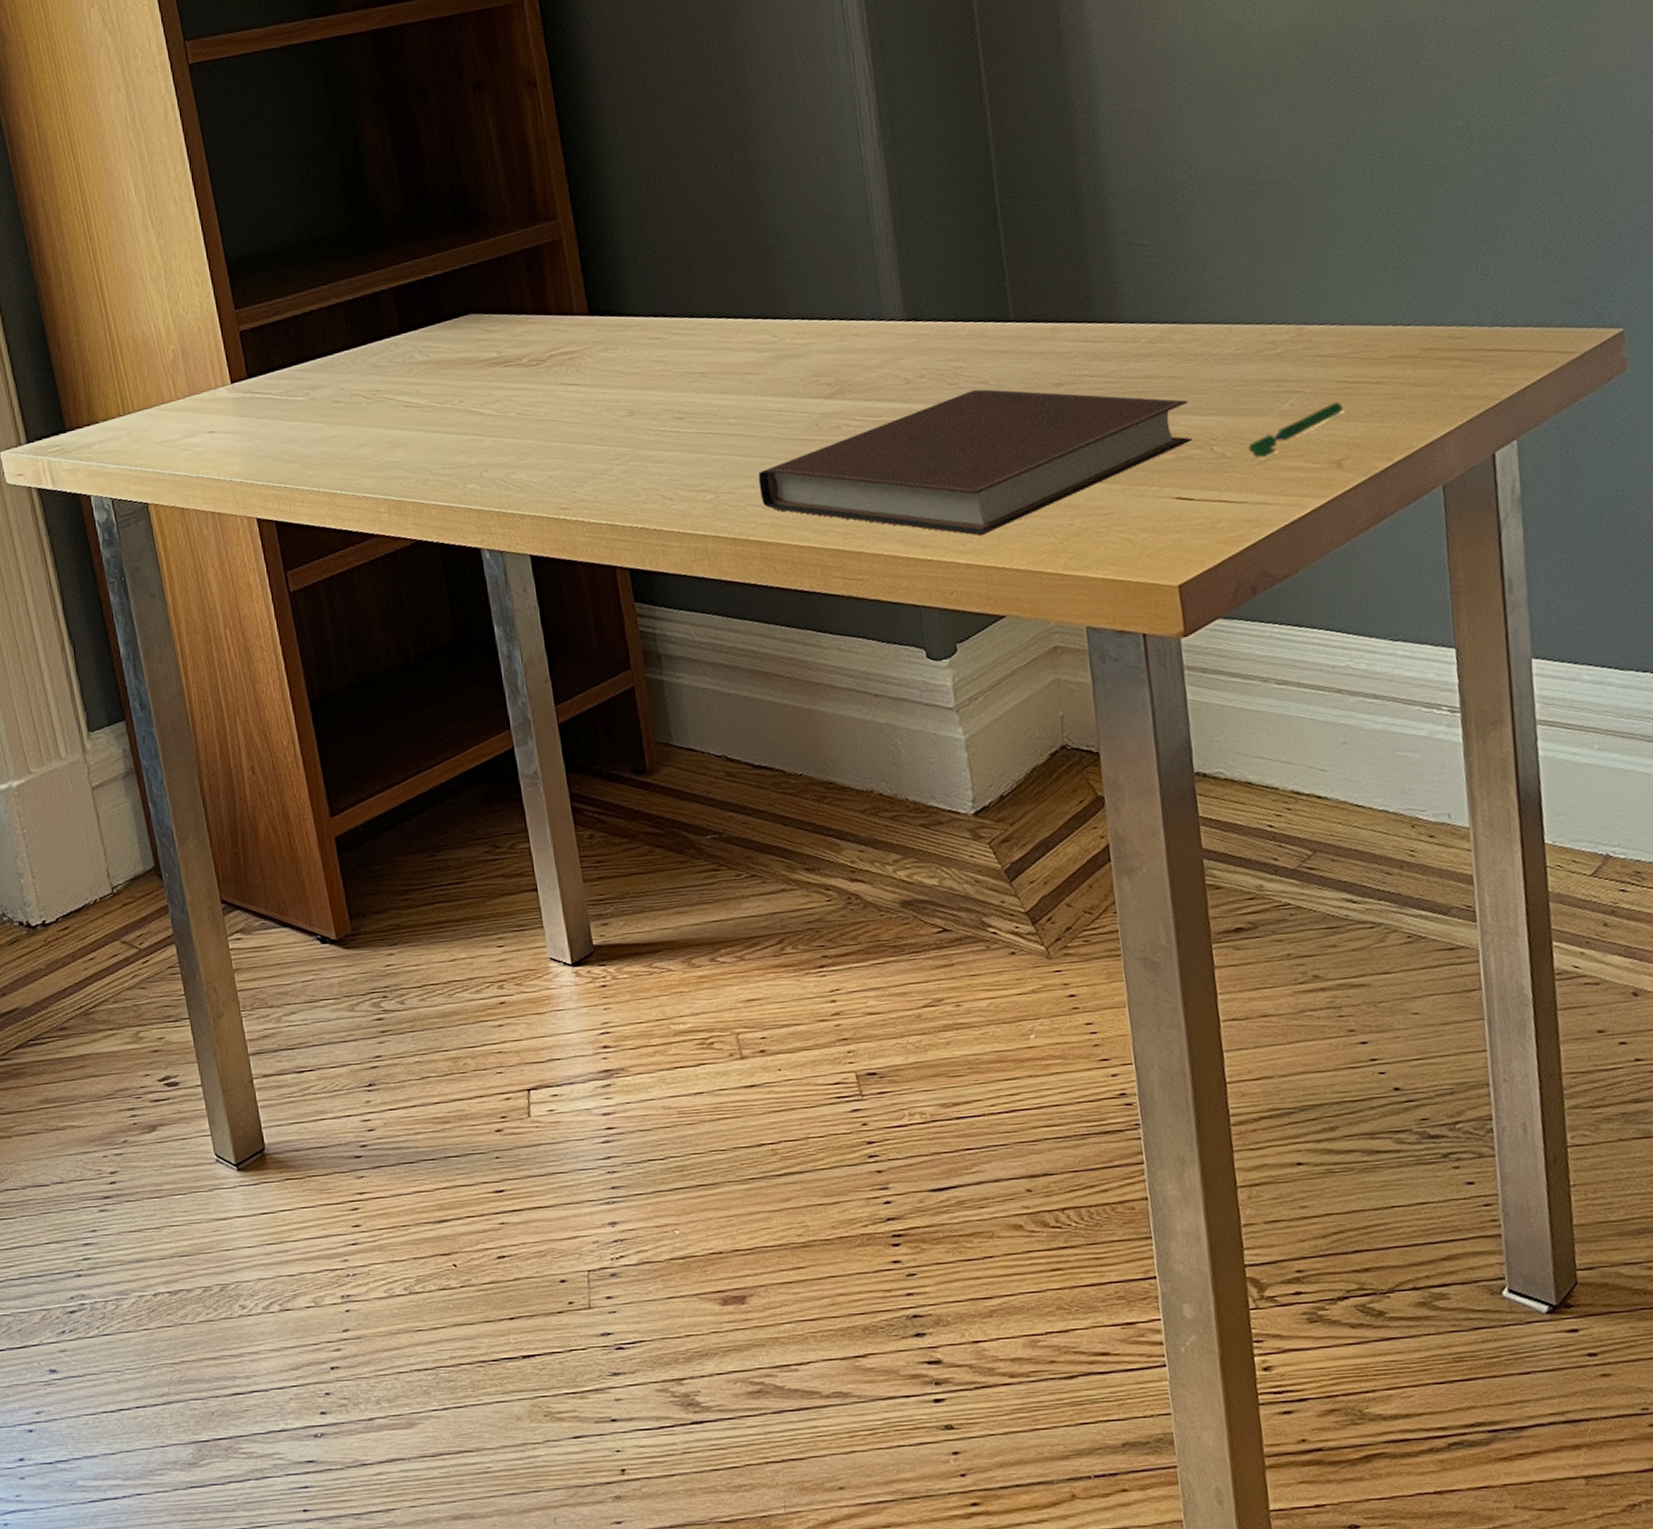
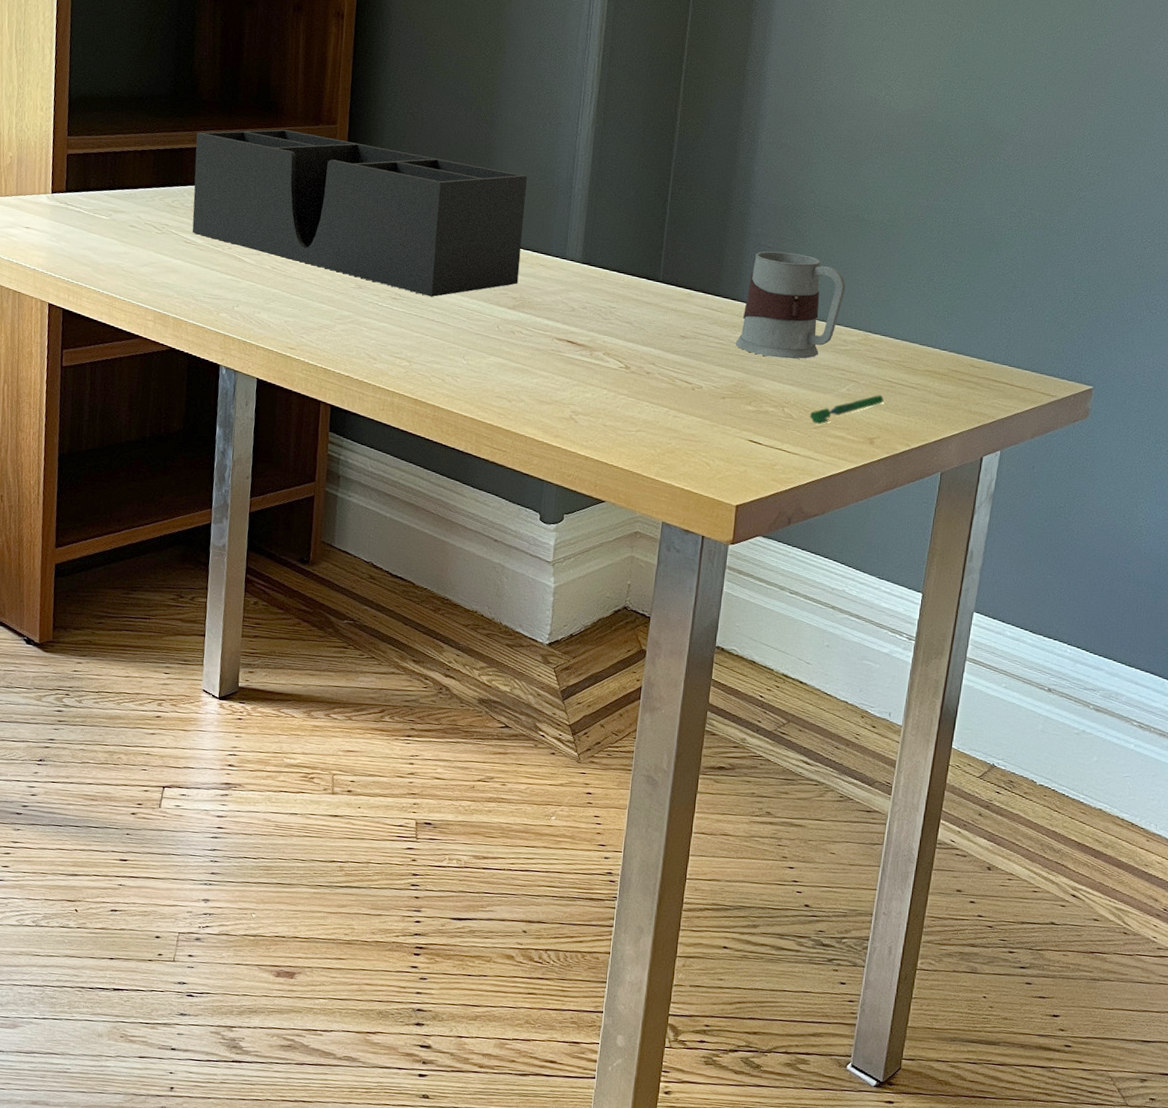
desk organizer: none [389,226,830,406] -> present [192,129,527,297]
notebook: present [758,389,1192,536] -> none [443,326,775,438]
mug: none [1128,244,1258,386] -> present [736,251,846,360]

